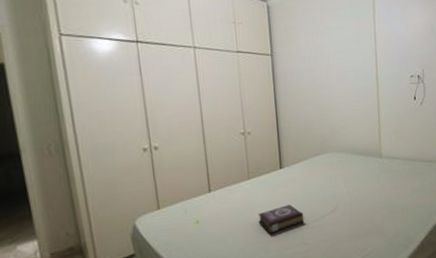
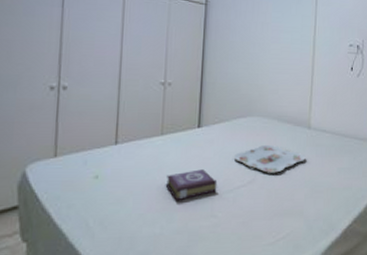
serving tray: none [315,176,380,201] -> present [233,144,306,173]

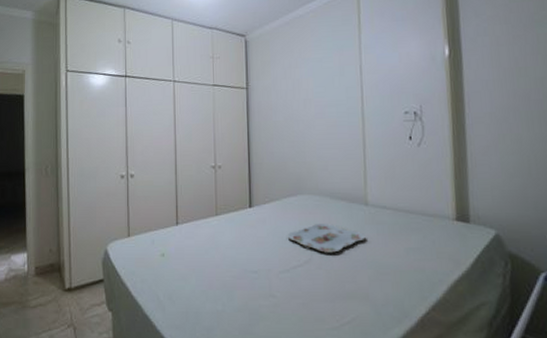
book: present [165,169,218,201] -> none [223,249,273,280]

